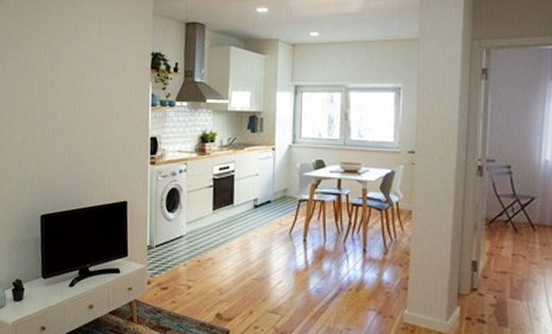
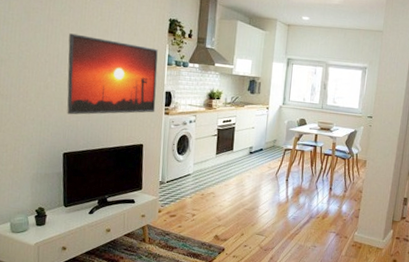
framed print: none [44,80,141,171] -> present [67,33,158,115]

